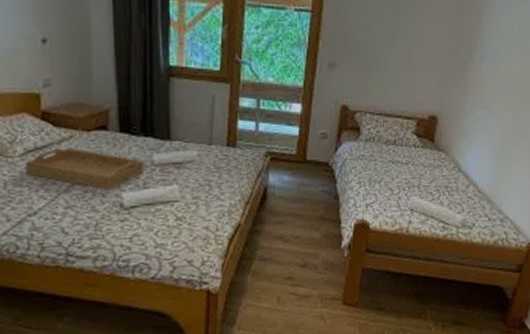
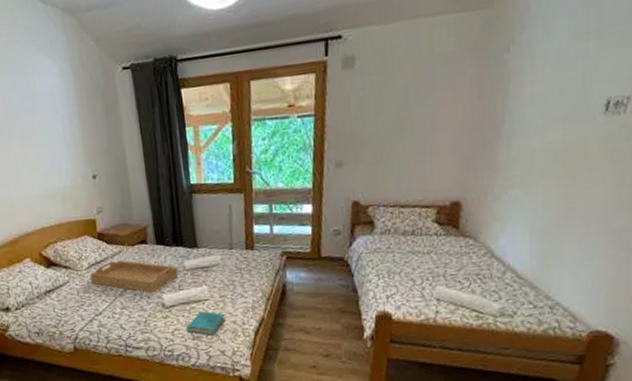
book: none [148,214,196,244] -> present [186,311,225,336]

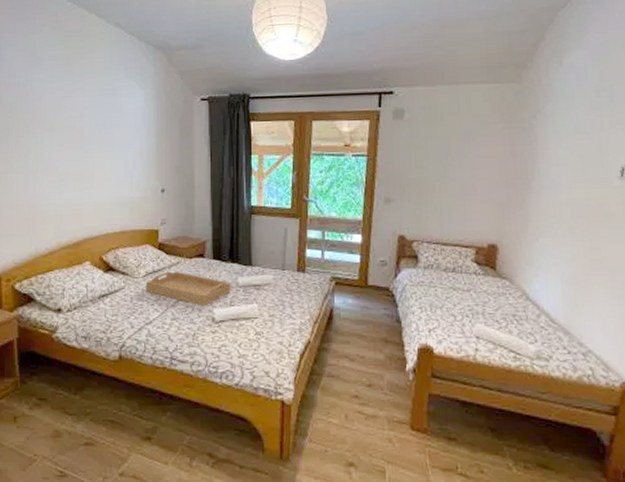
book: present [186,311,225,336] -> none [233,329,272,356]

